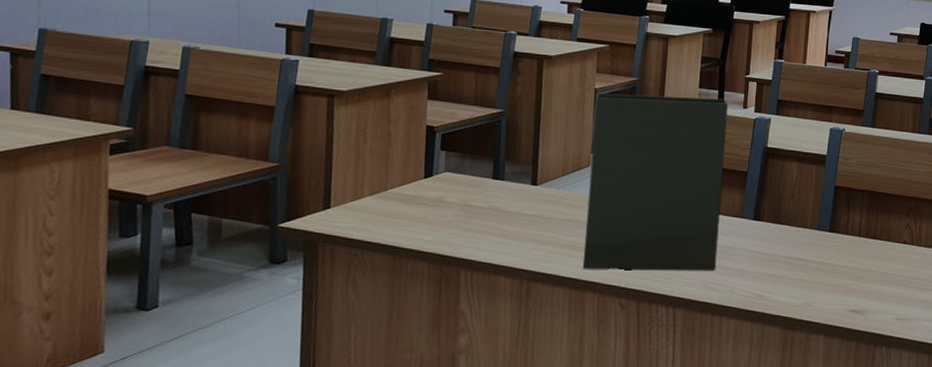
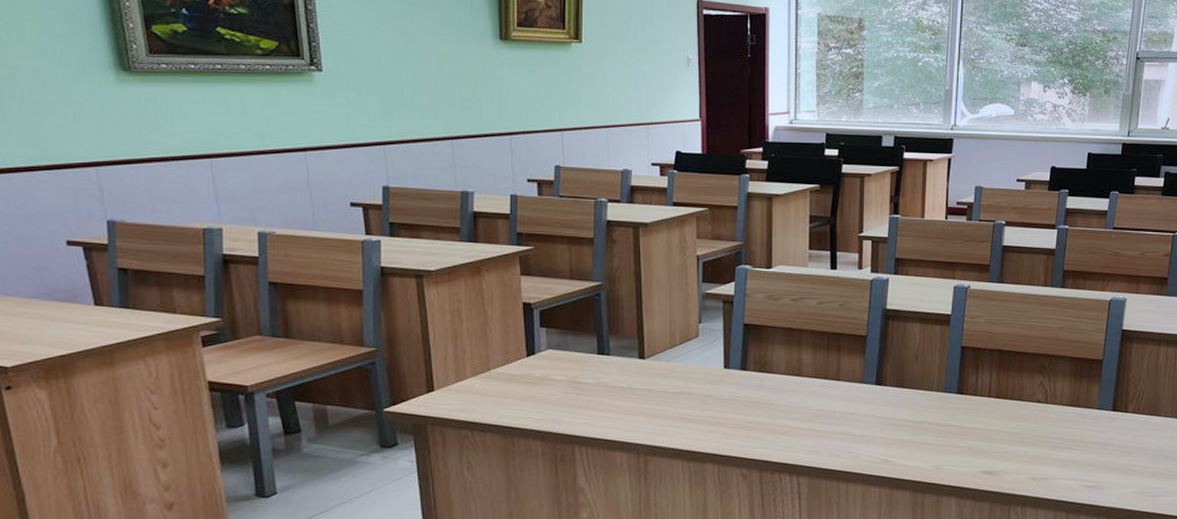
binder: present [582,94,728,270] -> none [699,259,841,441]

